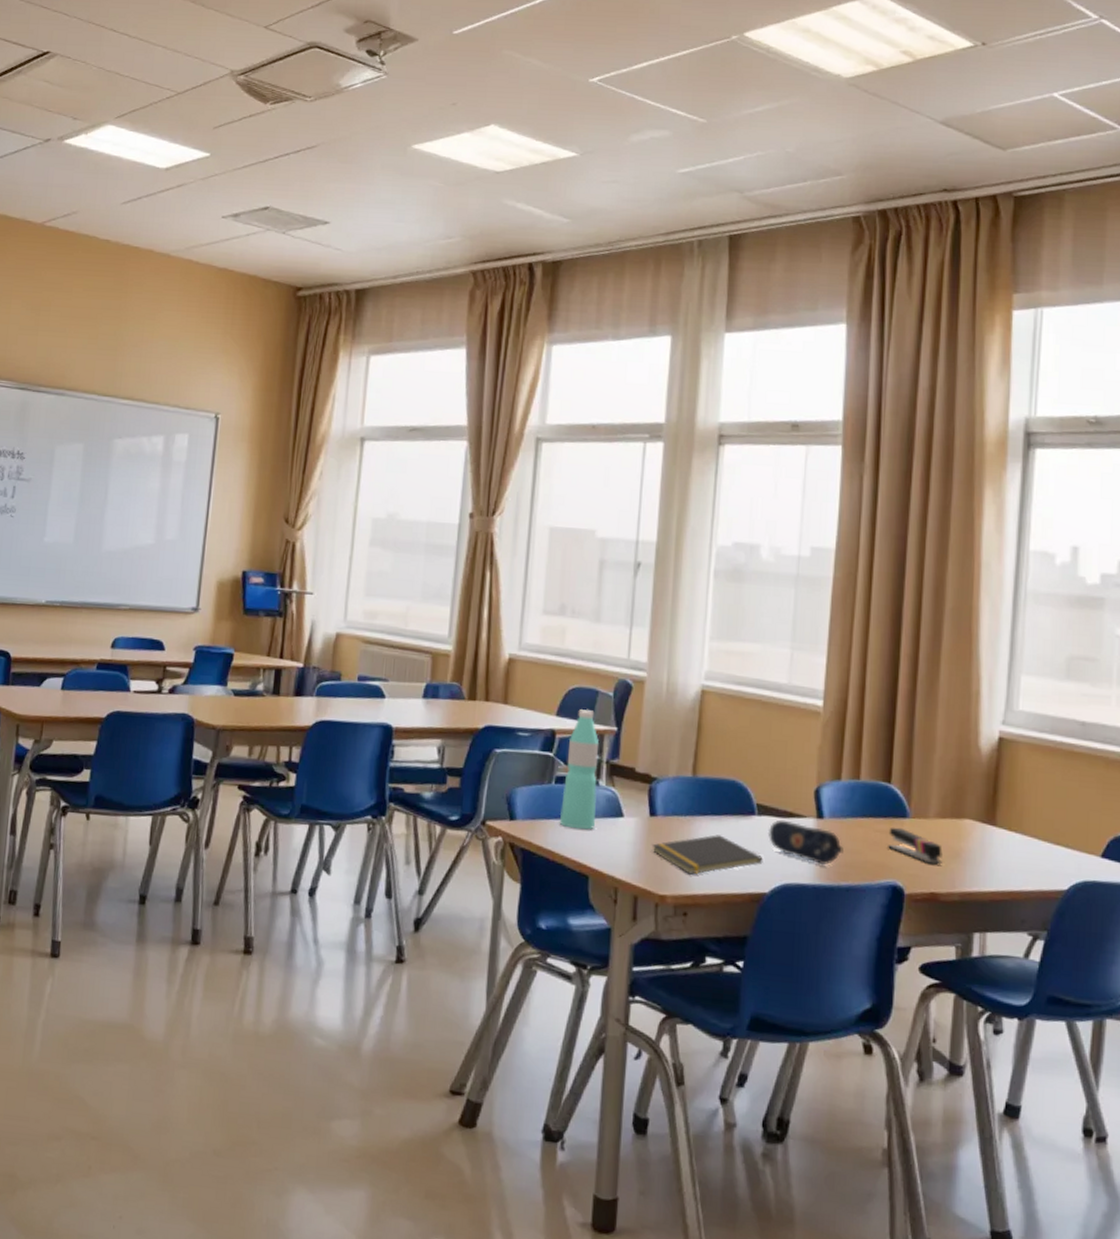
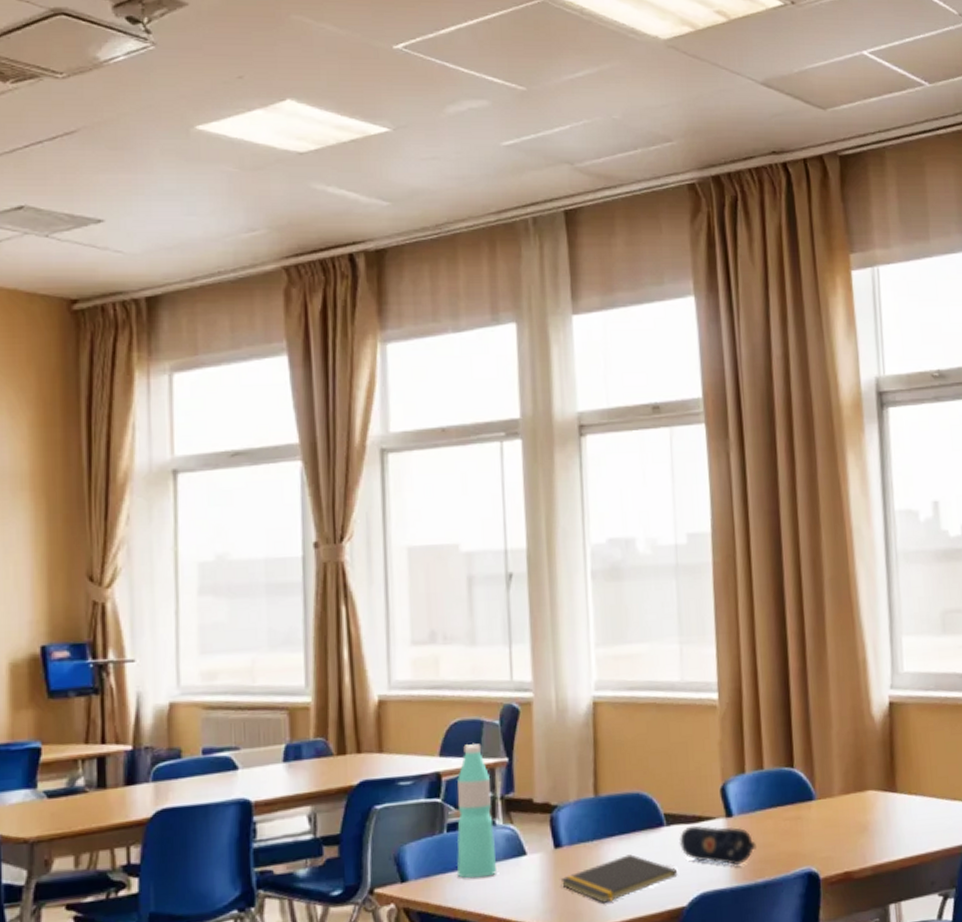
stapler: present [888,827,943,865] -> none [797,811,852,843]

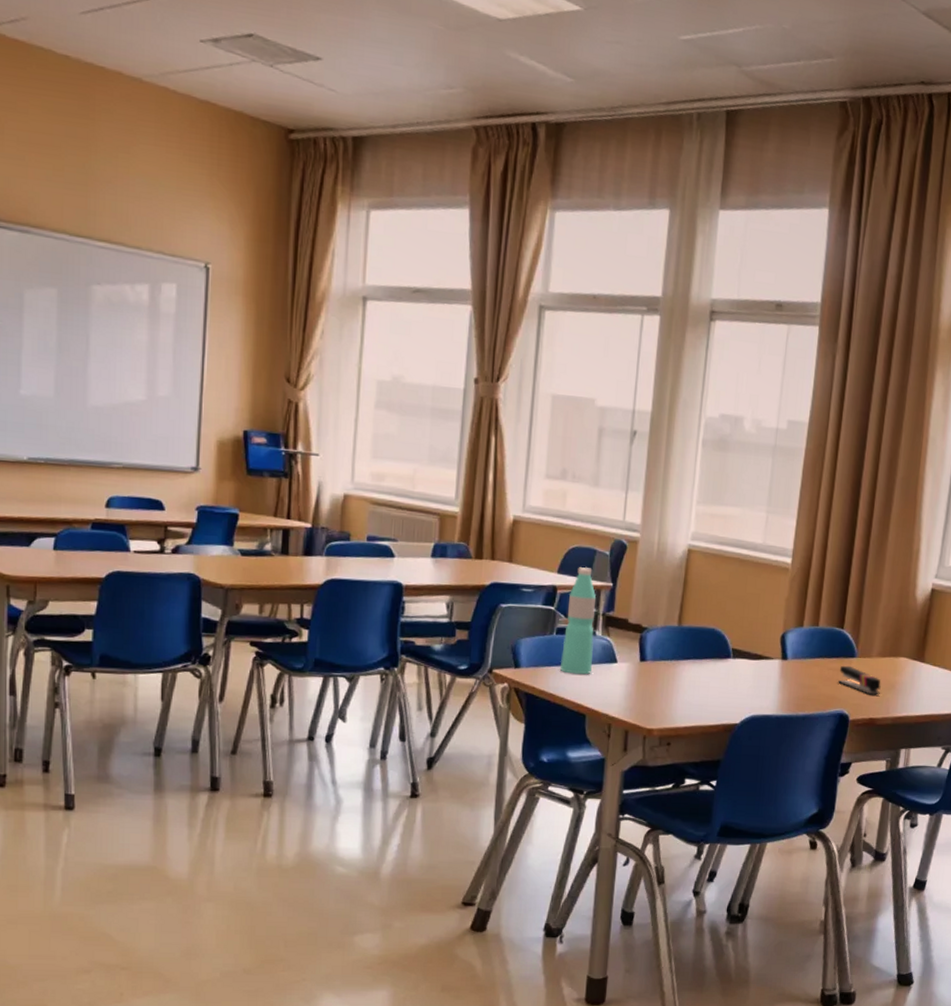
notepad: present [560,854,678,903] -> none [641,676,736,711]
pencil case: present [679,825,756,866] -> none [740,661,802,699]
stapler: none [797,811,852,843] -> present [838,665,881,696]

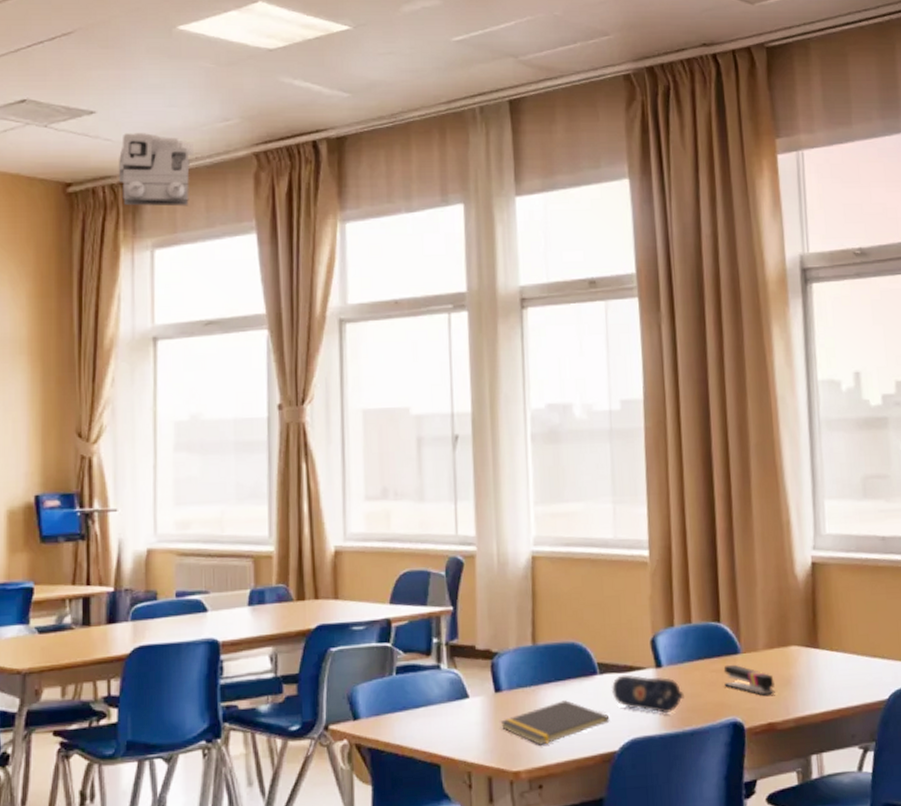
total station: none [339,86,416,171] -> present [118,133,194,207]
water bottle: present [560,567,597,675] -> none [404,593,441,719]
notepad: none [641,676,736,711] -> present [500,700,610,745]
pencil case: none [740,661,802,699] -> present [611,675,684,714]

